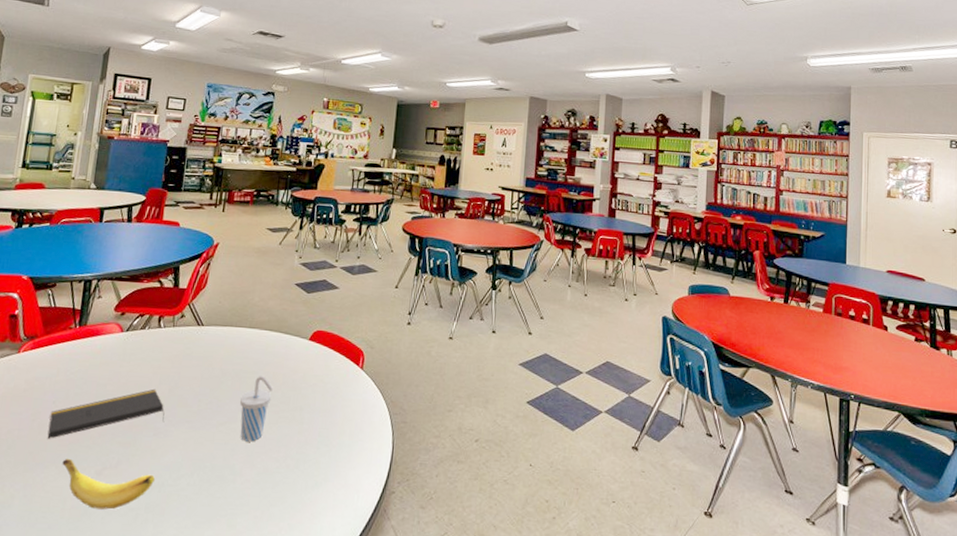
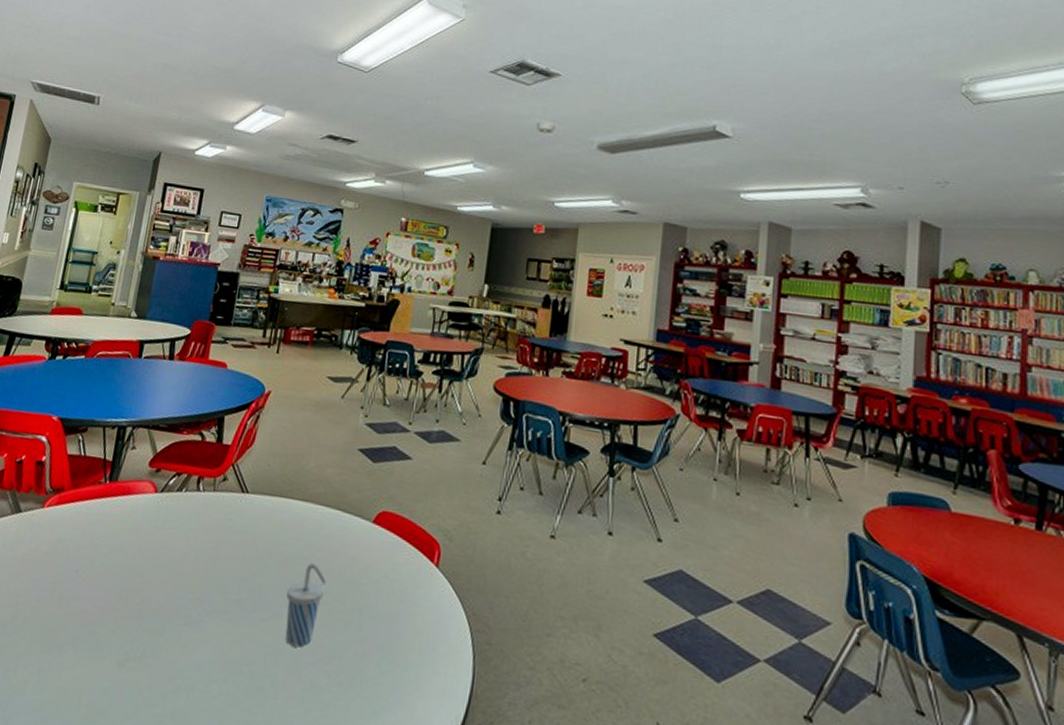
notepad: present [47,388,165,439] -> none [67,566,199,616]
banana: present [62,458,155,510] -> none [81,641,183,713]

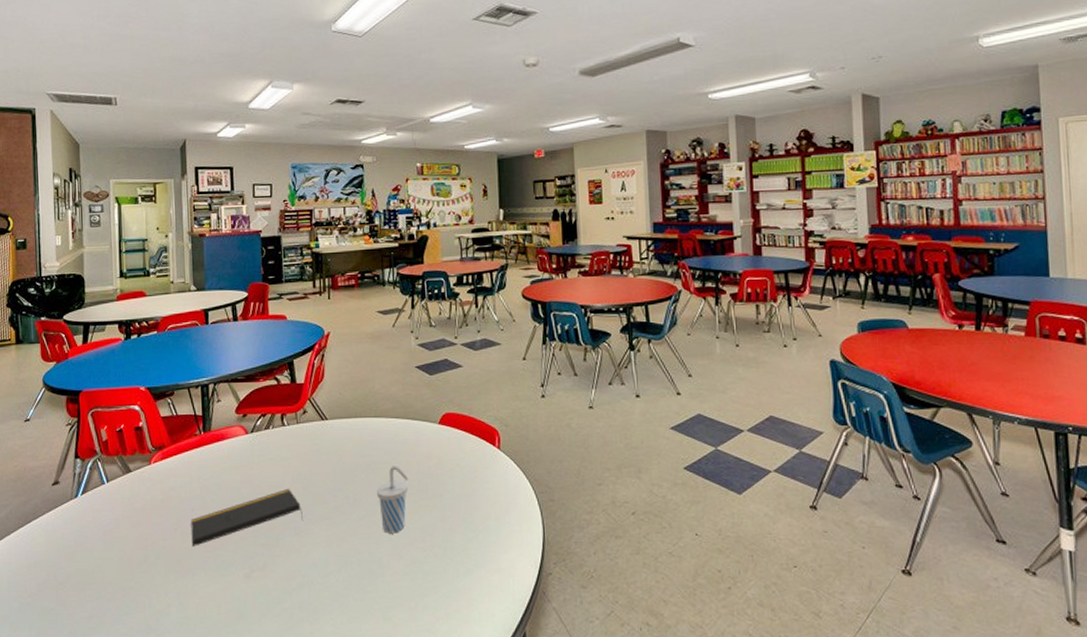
notepad: none [67,566,199,616] -> present [190,488,303,546]

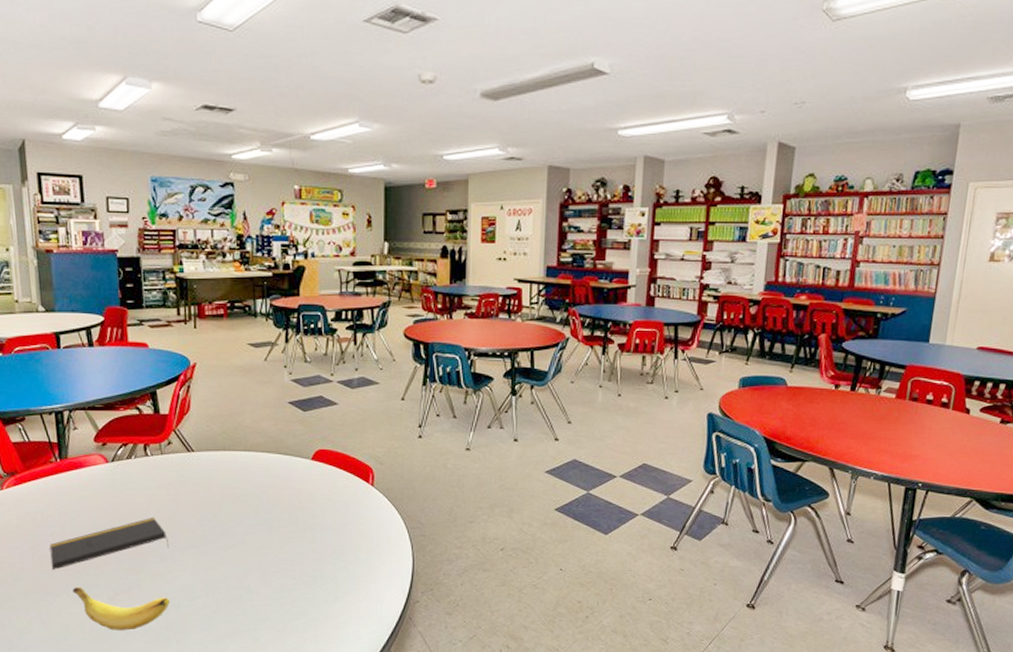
banana: none [210,563,303,611] -> present [72,586,170,631]
cup: present [377,466,410,534] -> none [246,499,280,562]

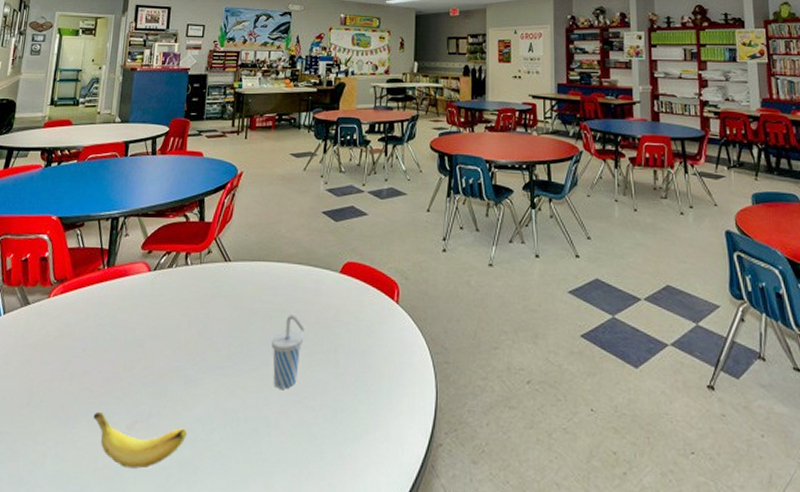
notepad: present [49,517,169,570] -> none [78,332,195,390]
cup: none [246,499,280,562] -> present [272,315,306,389]

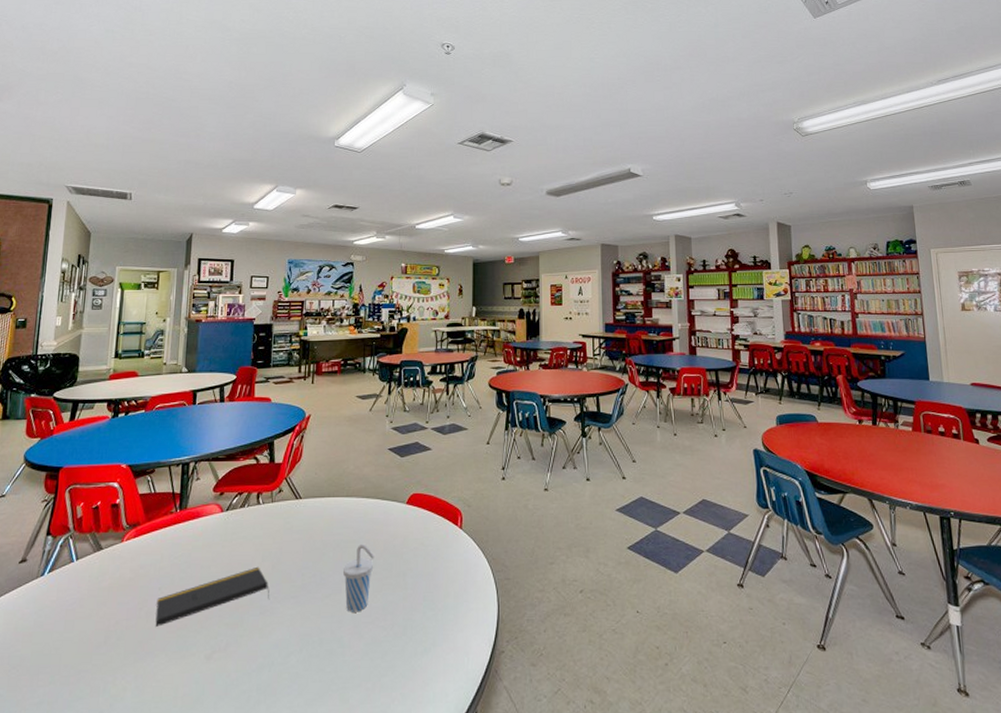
notepad: none [78,332,195,390] -> present [155,566,269,627]
banana: present [93,411,187,469] -> none [171,644,264,694]

